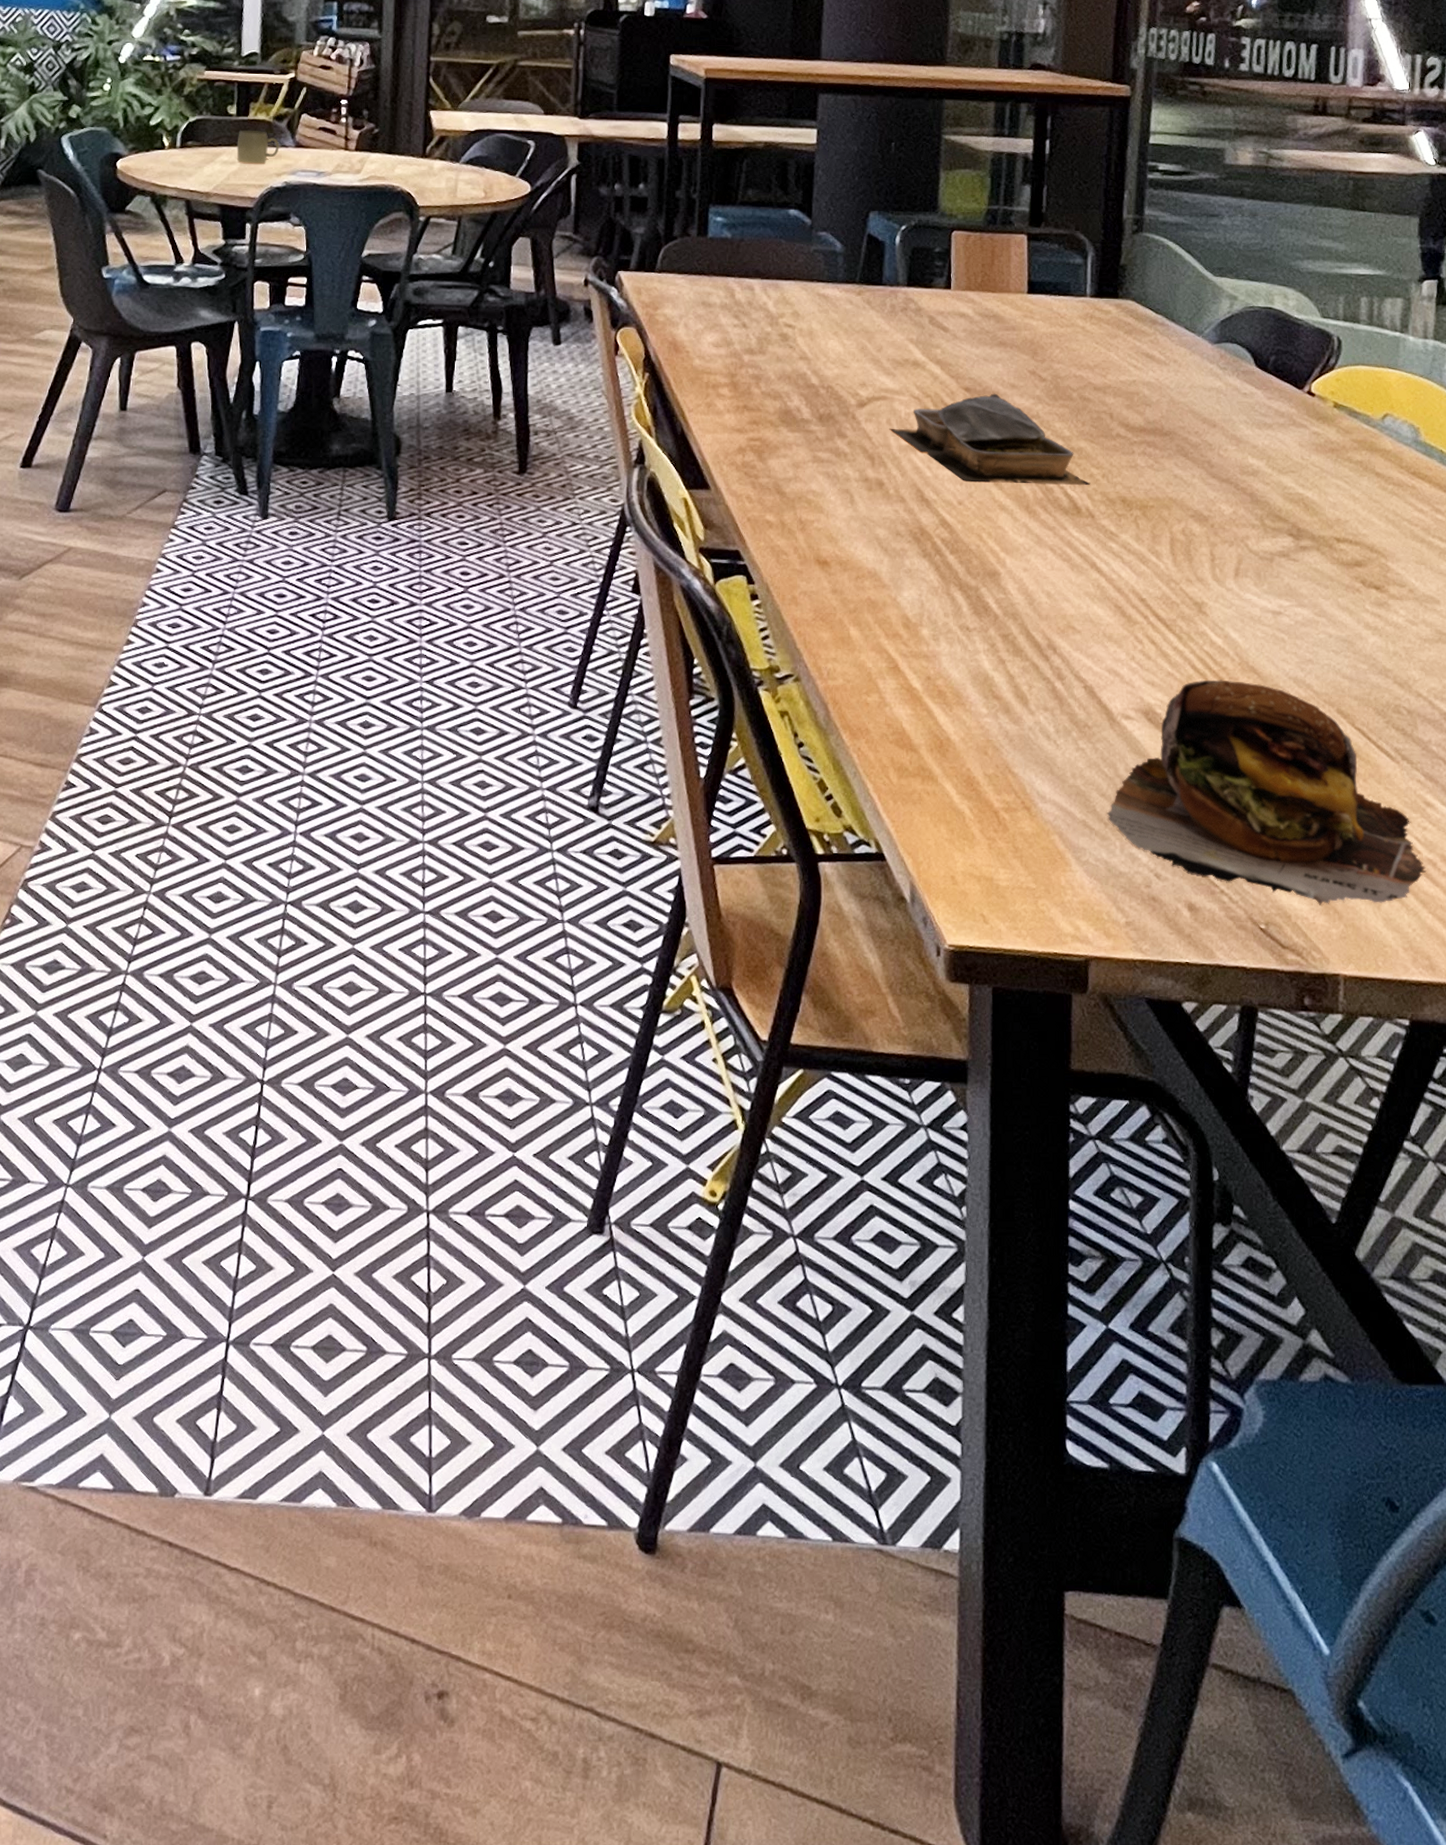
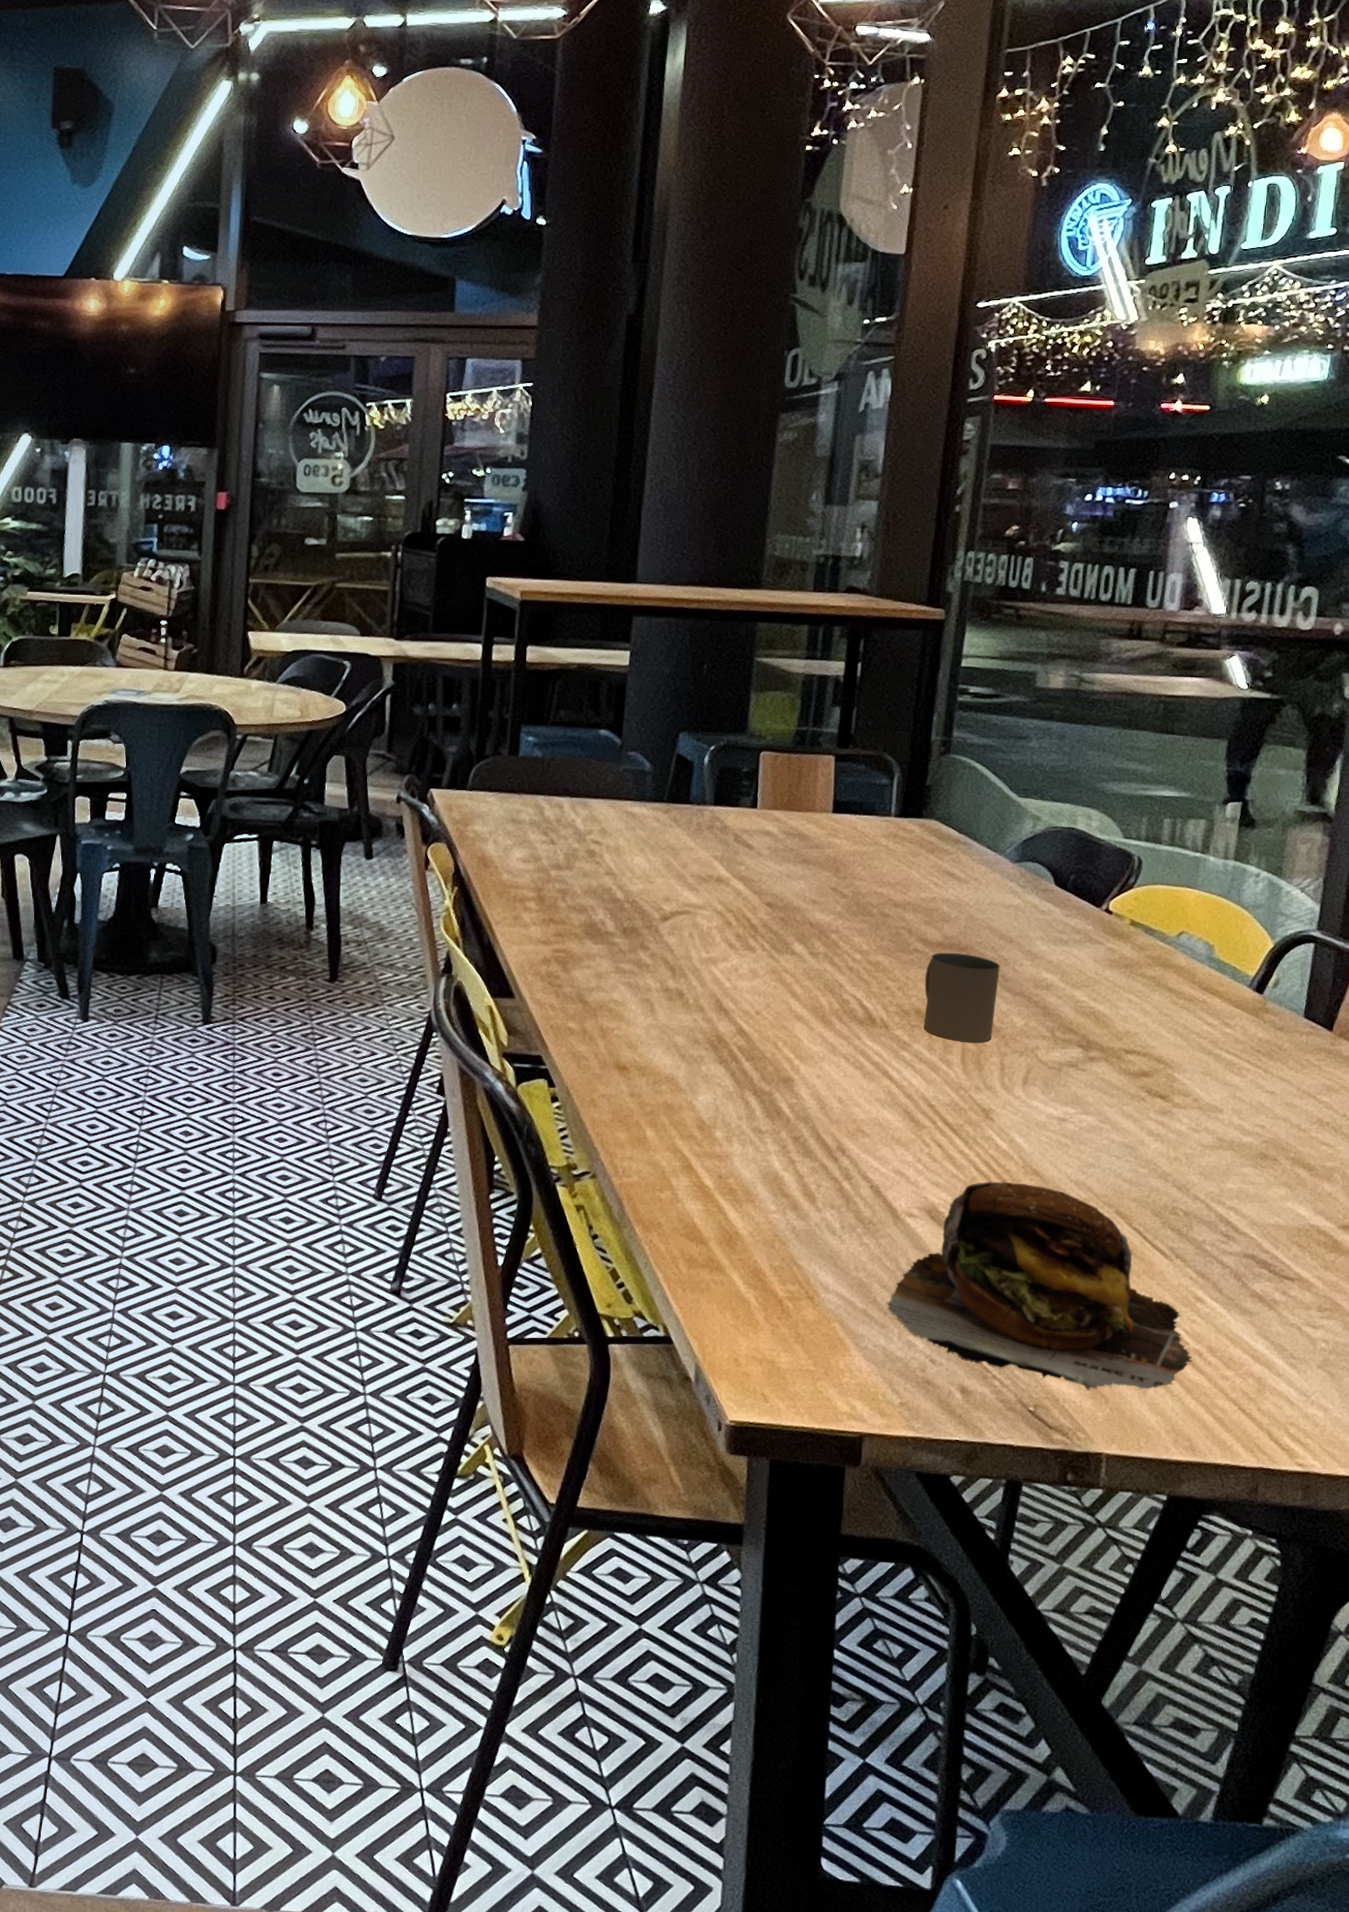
mug: present [236,131,280,165] -> none [58,650,101,684]
food container: present [889,393,1091,486] -> none [691,908,886,998]
cup: none [1129,437,1205,533] -> present [923,952,1000,1044]

